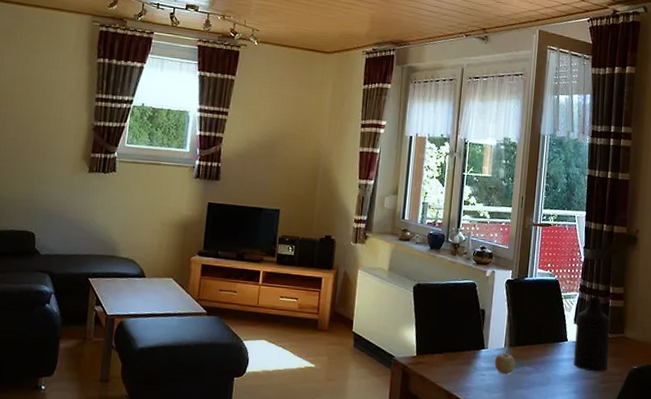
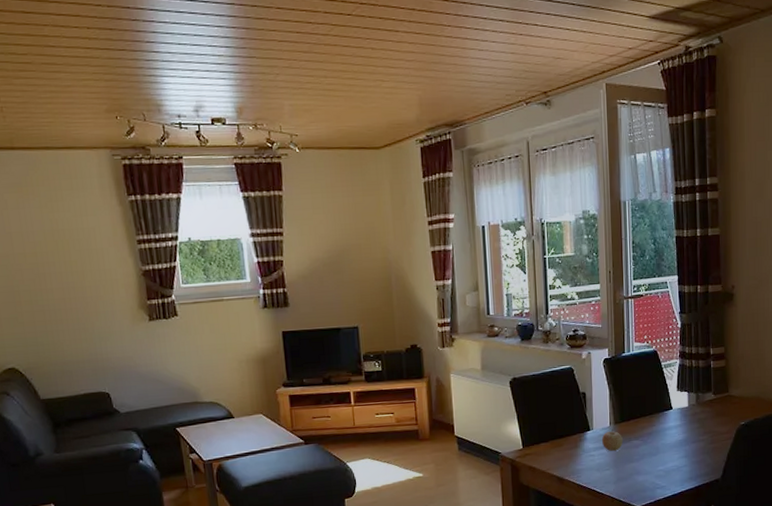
bottle: present [574,295,611,372] -> none [680,360,715,434]

